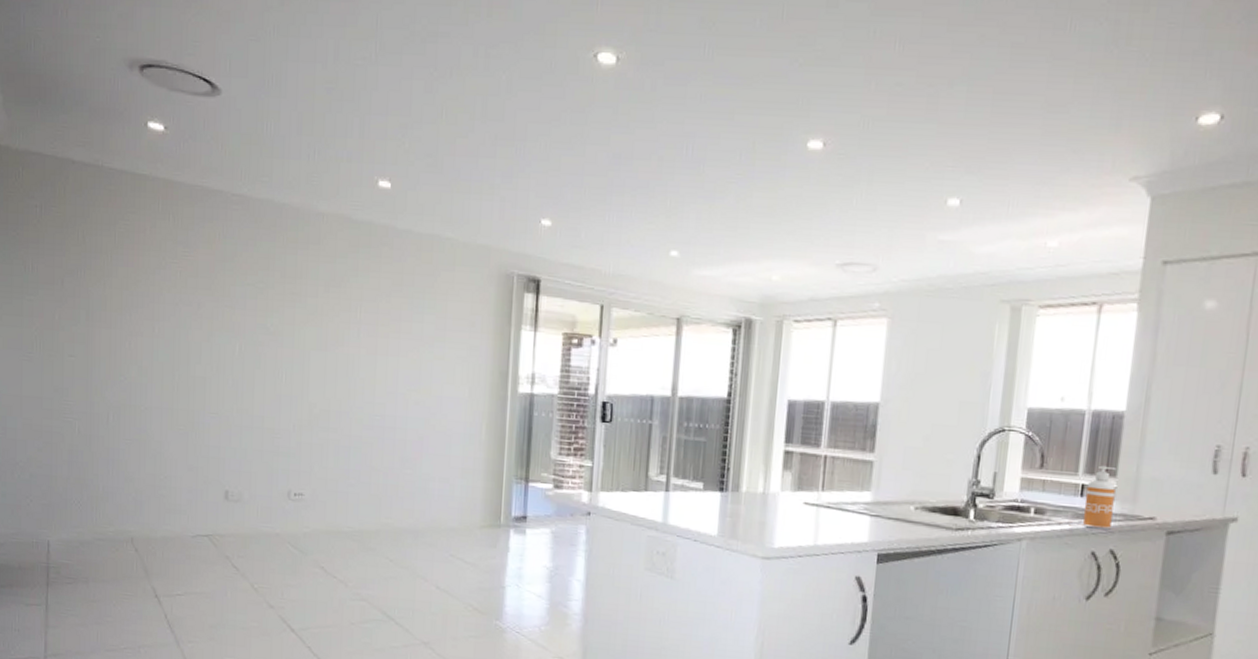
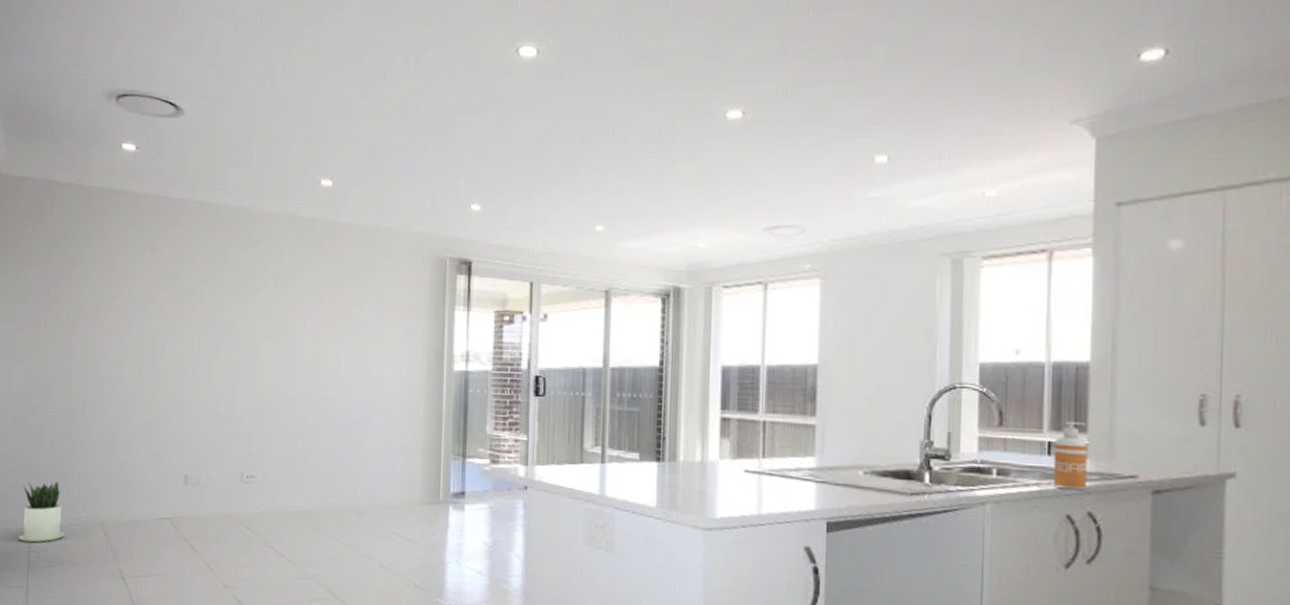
planter: none [35,492,88,558] -> present [19,481,64,543]

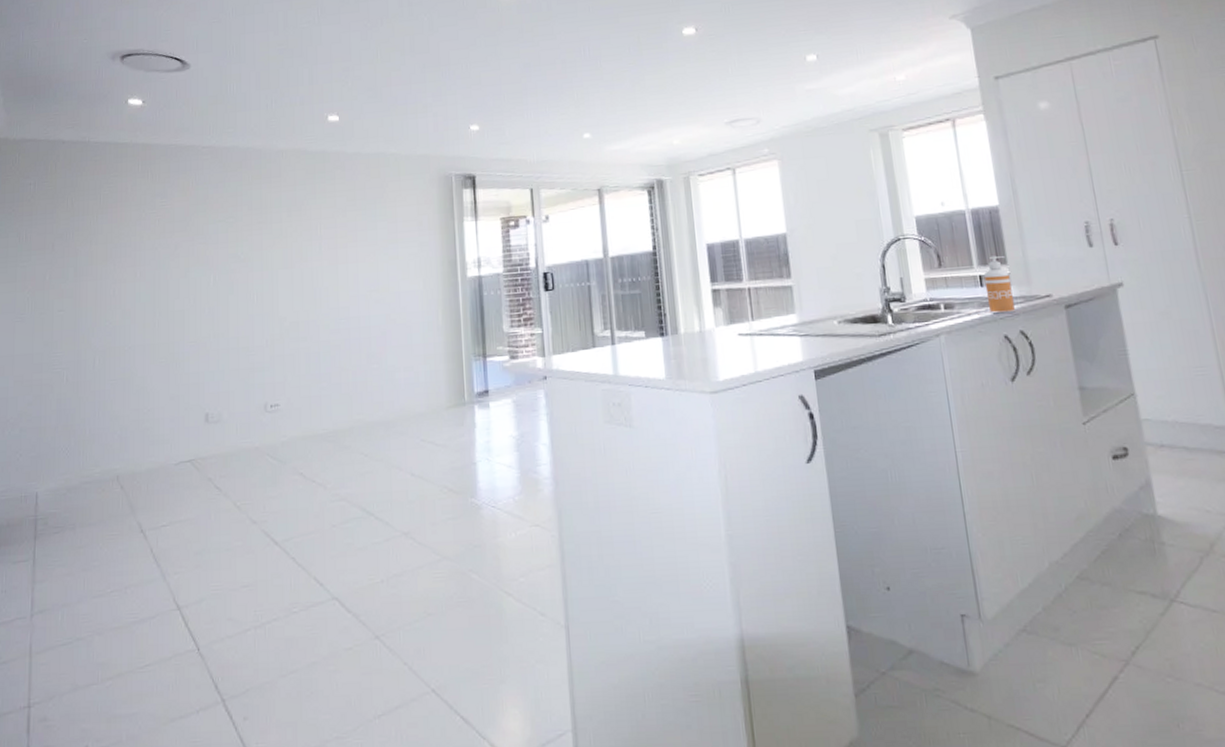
planter: present [19,481,64,543] -> none [23,440,75,510]

